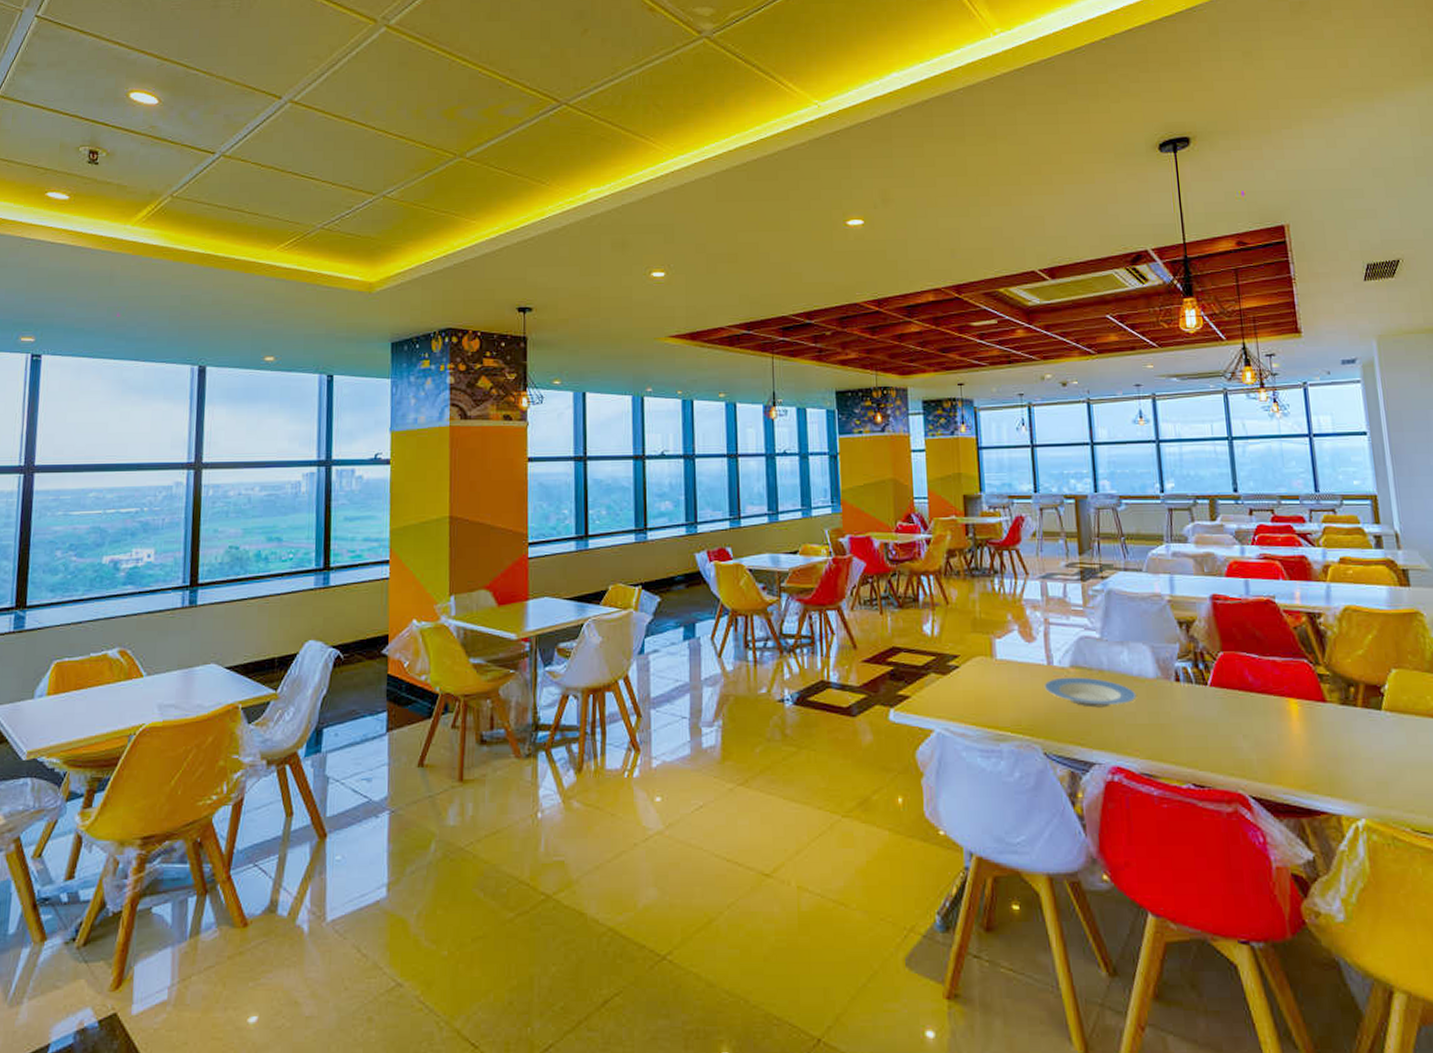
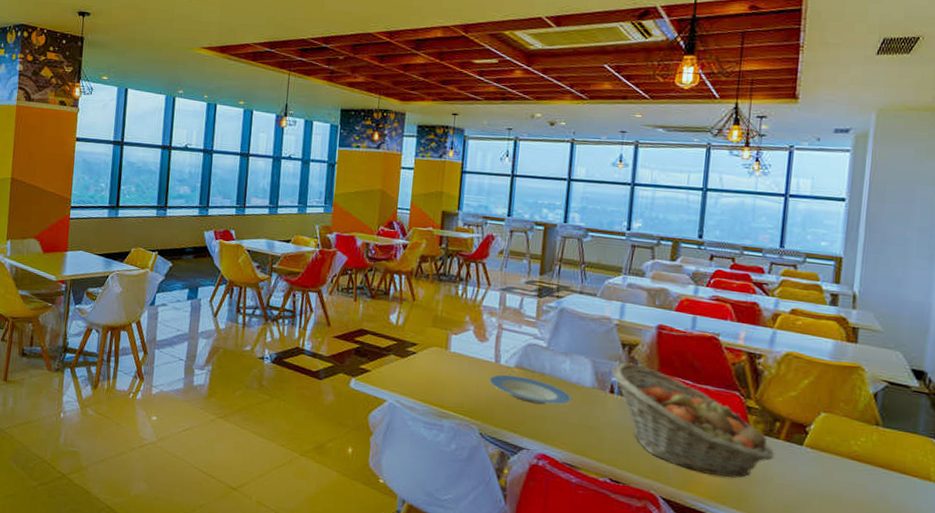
fruit basket: none [1171,643,1356,761] -> present [611,362,774,478]

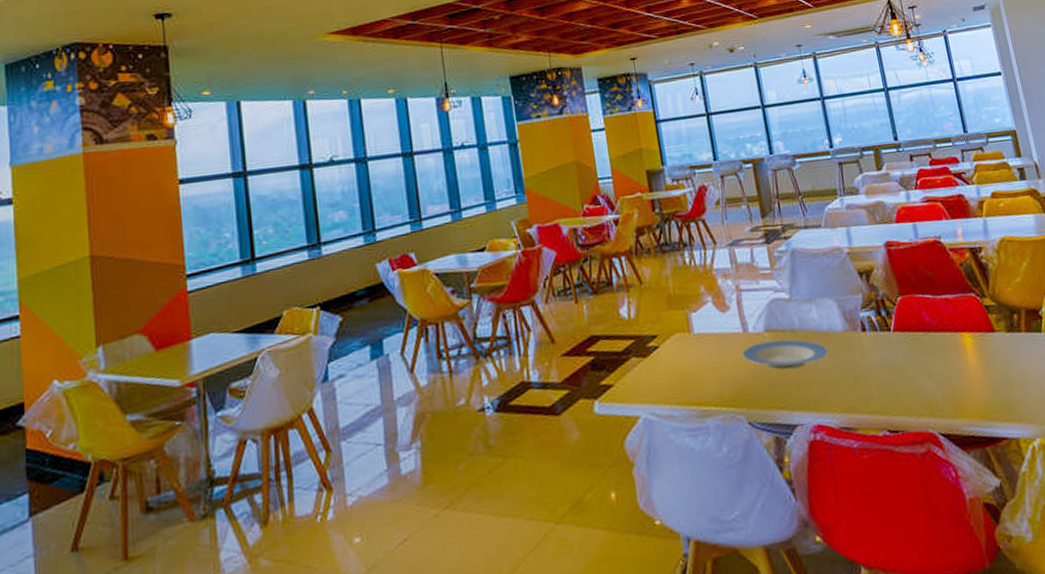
fruit basket: present [611,362,774,478] -> none [855,291,1023,393]

